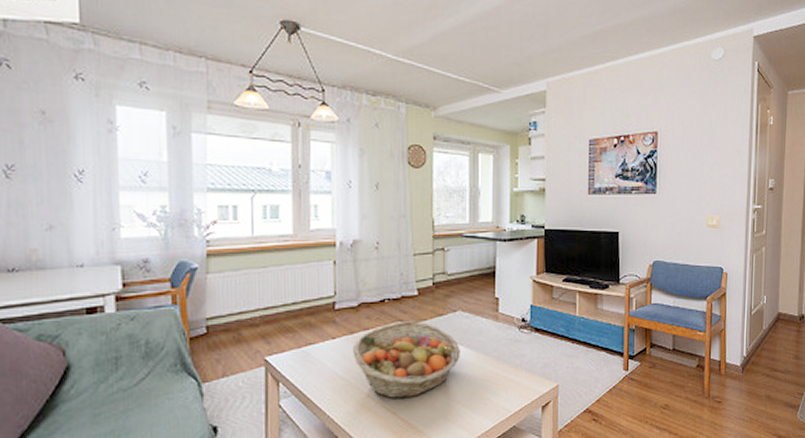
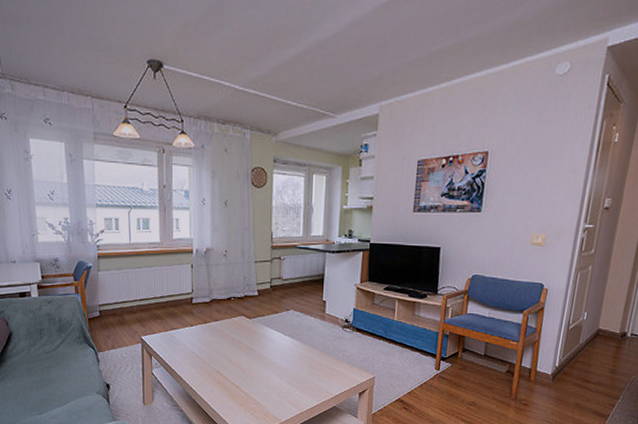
fruit basket: present [352,321,460,399] -> none [205,316,292,377]

